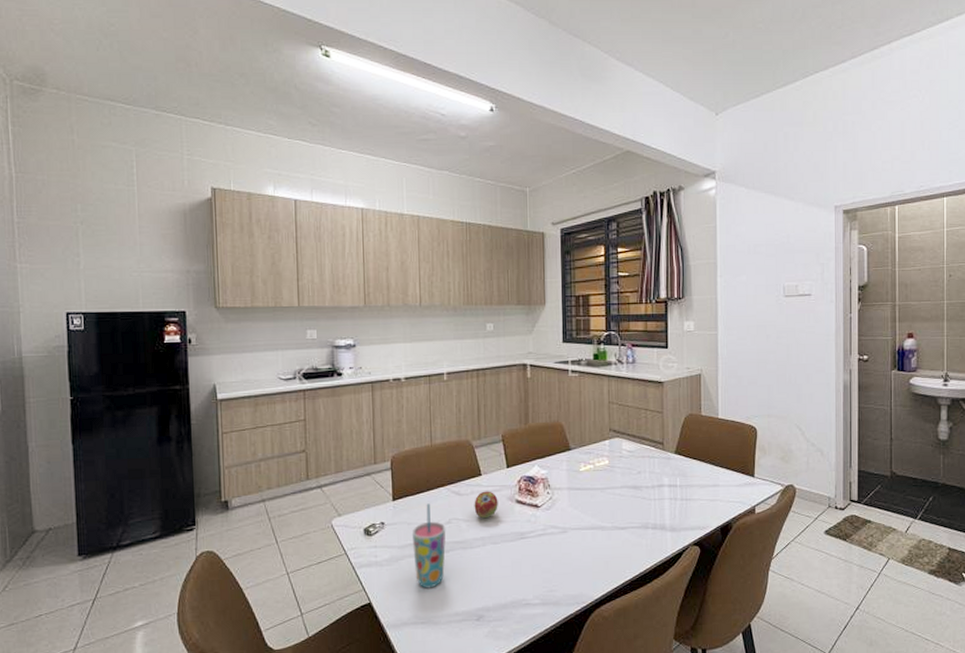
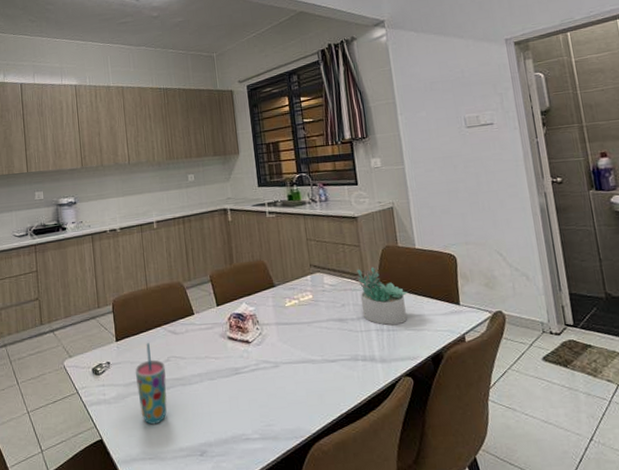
fruit: present [474,491,498,519] -> none [189,329,212,356]
succulent plant: none [656,434,706,495] -> present [356,266,408,325]

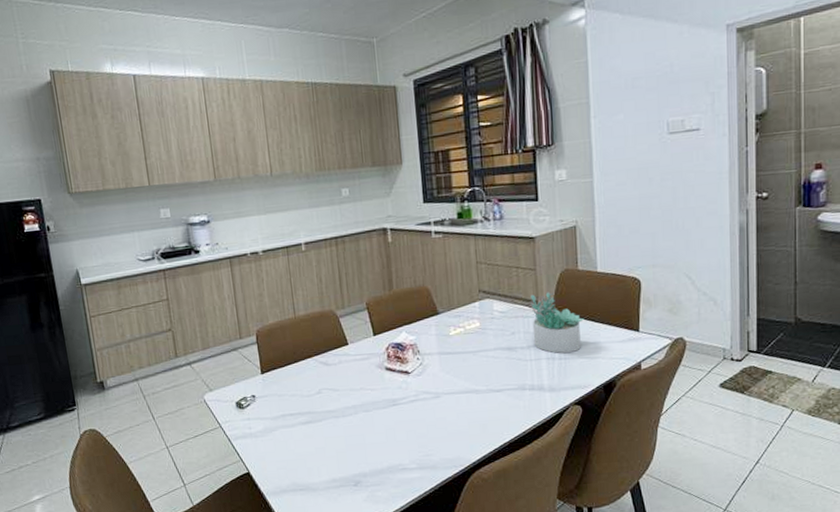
cup: present [135,343,167,425] -> none [283,375,319,457]

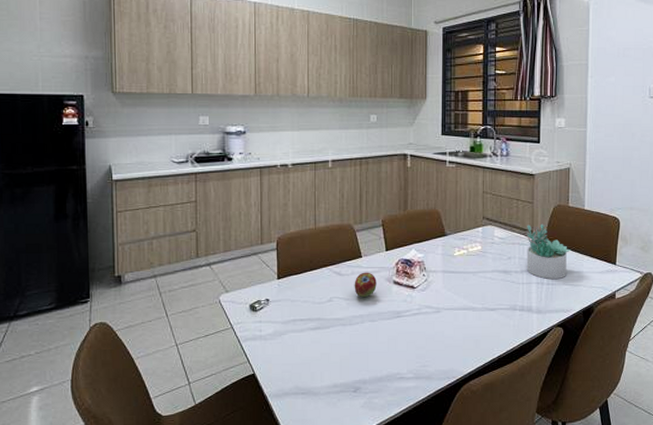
fruit: none [342,359,368,388] -> present [354,272,377,298]

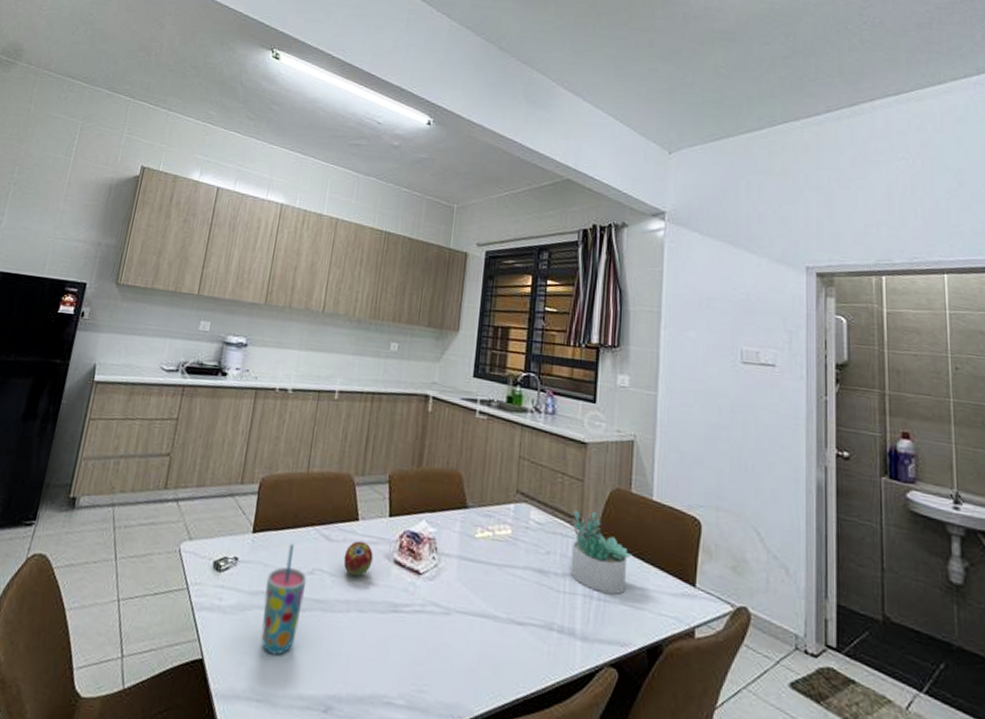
cup: none [295,282,327,362] -> present [261,544,307,656]

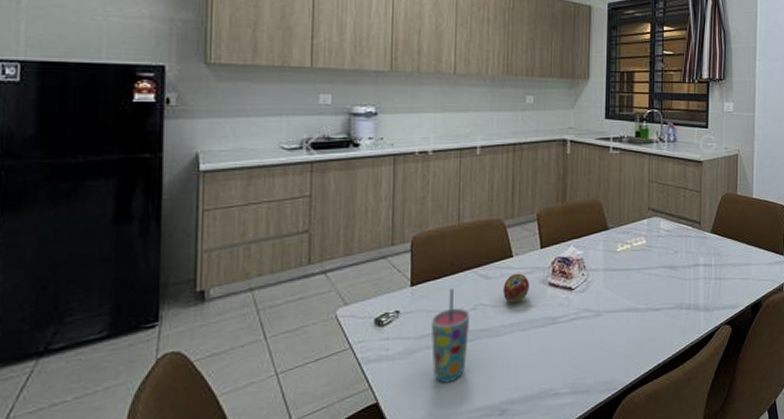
succulent plant: present [570,510,633,595] -> none [693,213,740,274]

